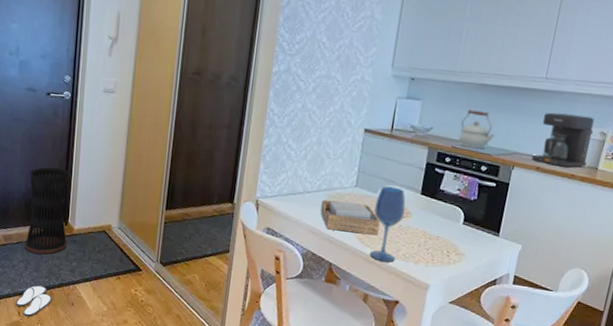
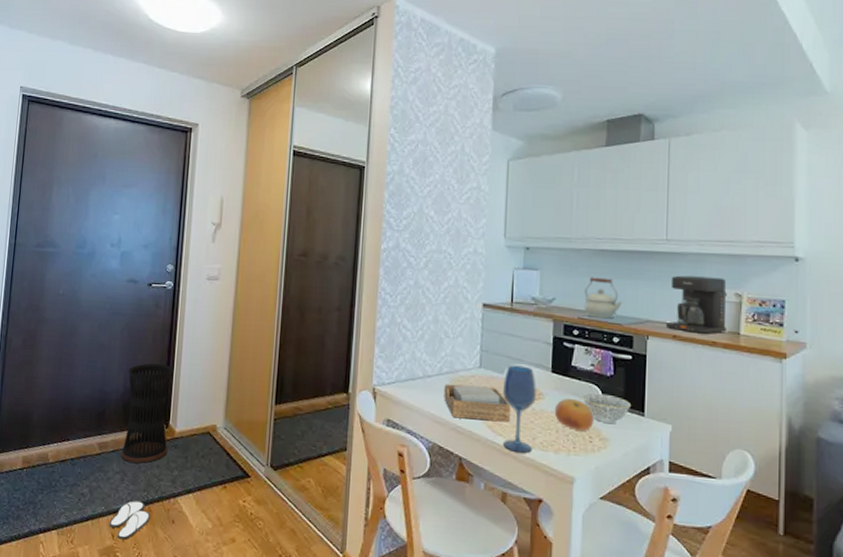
fruit: none [418,217,454,246] -> present [554,398,595,431]
bowl: none [445,213,489,242] -> present [582,392,632,424]

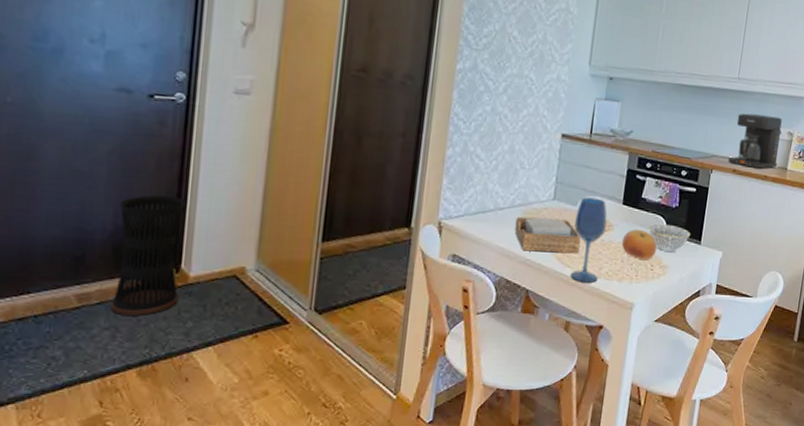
slippers: present [108,501,151,540] -> none [94,360,155,406]
kettle: present [584,277,622,319] -> none [658,111,693,153]

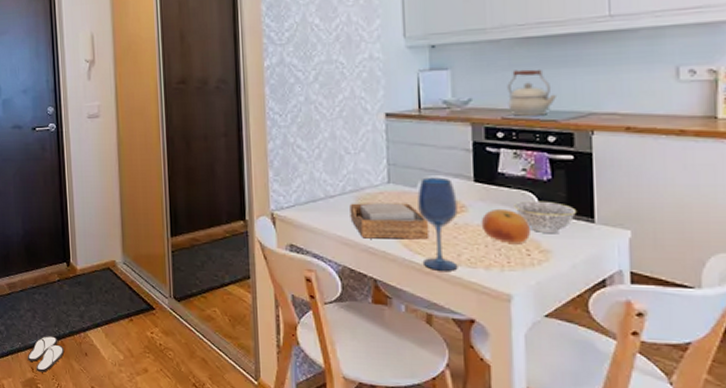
slippers: none [94,360,155,406] -> present [27,336,65,372]
umbrella stand: present [110,195,186,317] -> none [25,205,72,301]
kettle: none [658,111,693,153] -> present [507,69,556,116]
coffee maker: present [728,113,782,169] -> none [614,53,698,122]

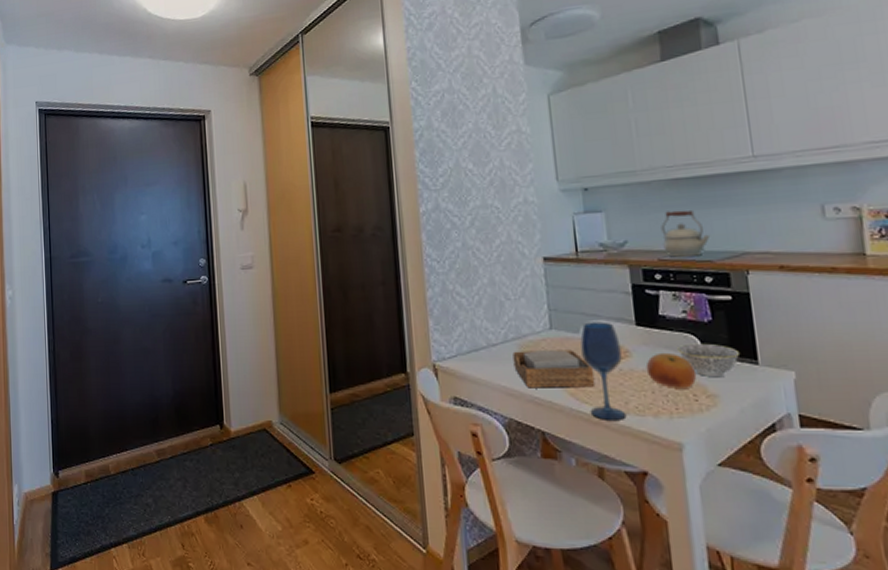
slippers: present [27,336,65,372] -> none [177,507,218,549]

